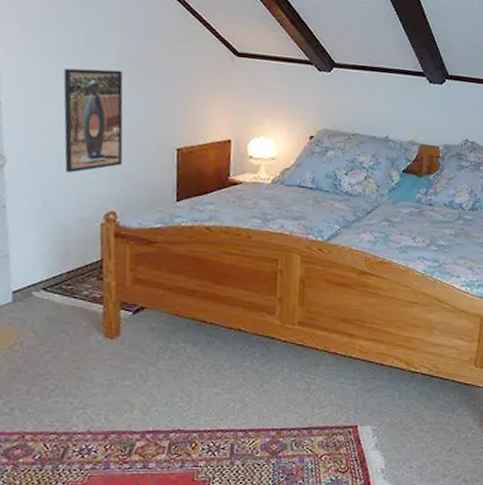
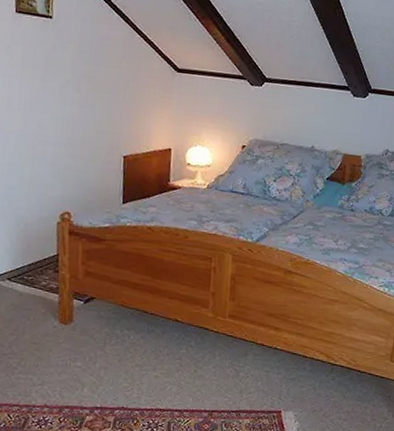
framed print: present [63,68,123,174] -> none [26,83,78,177]

